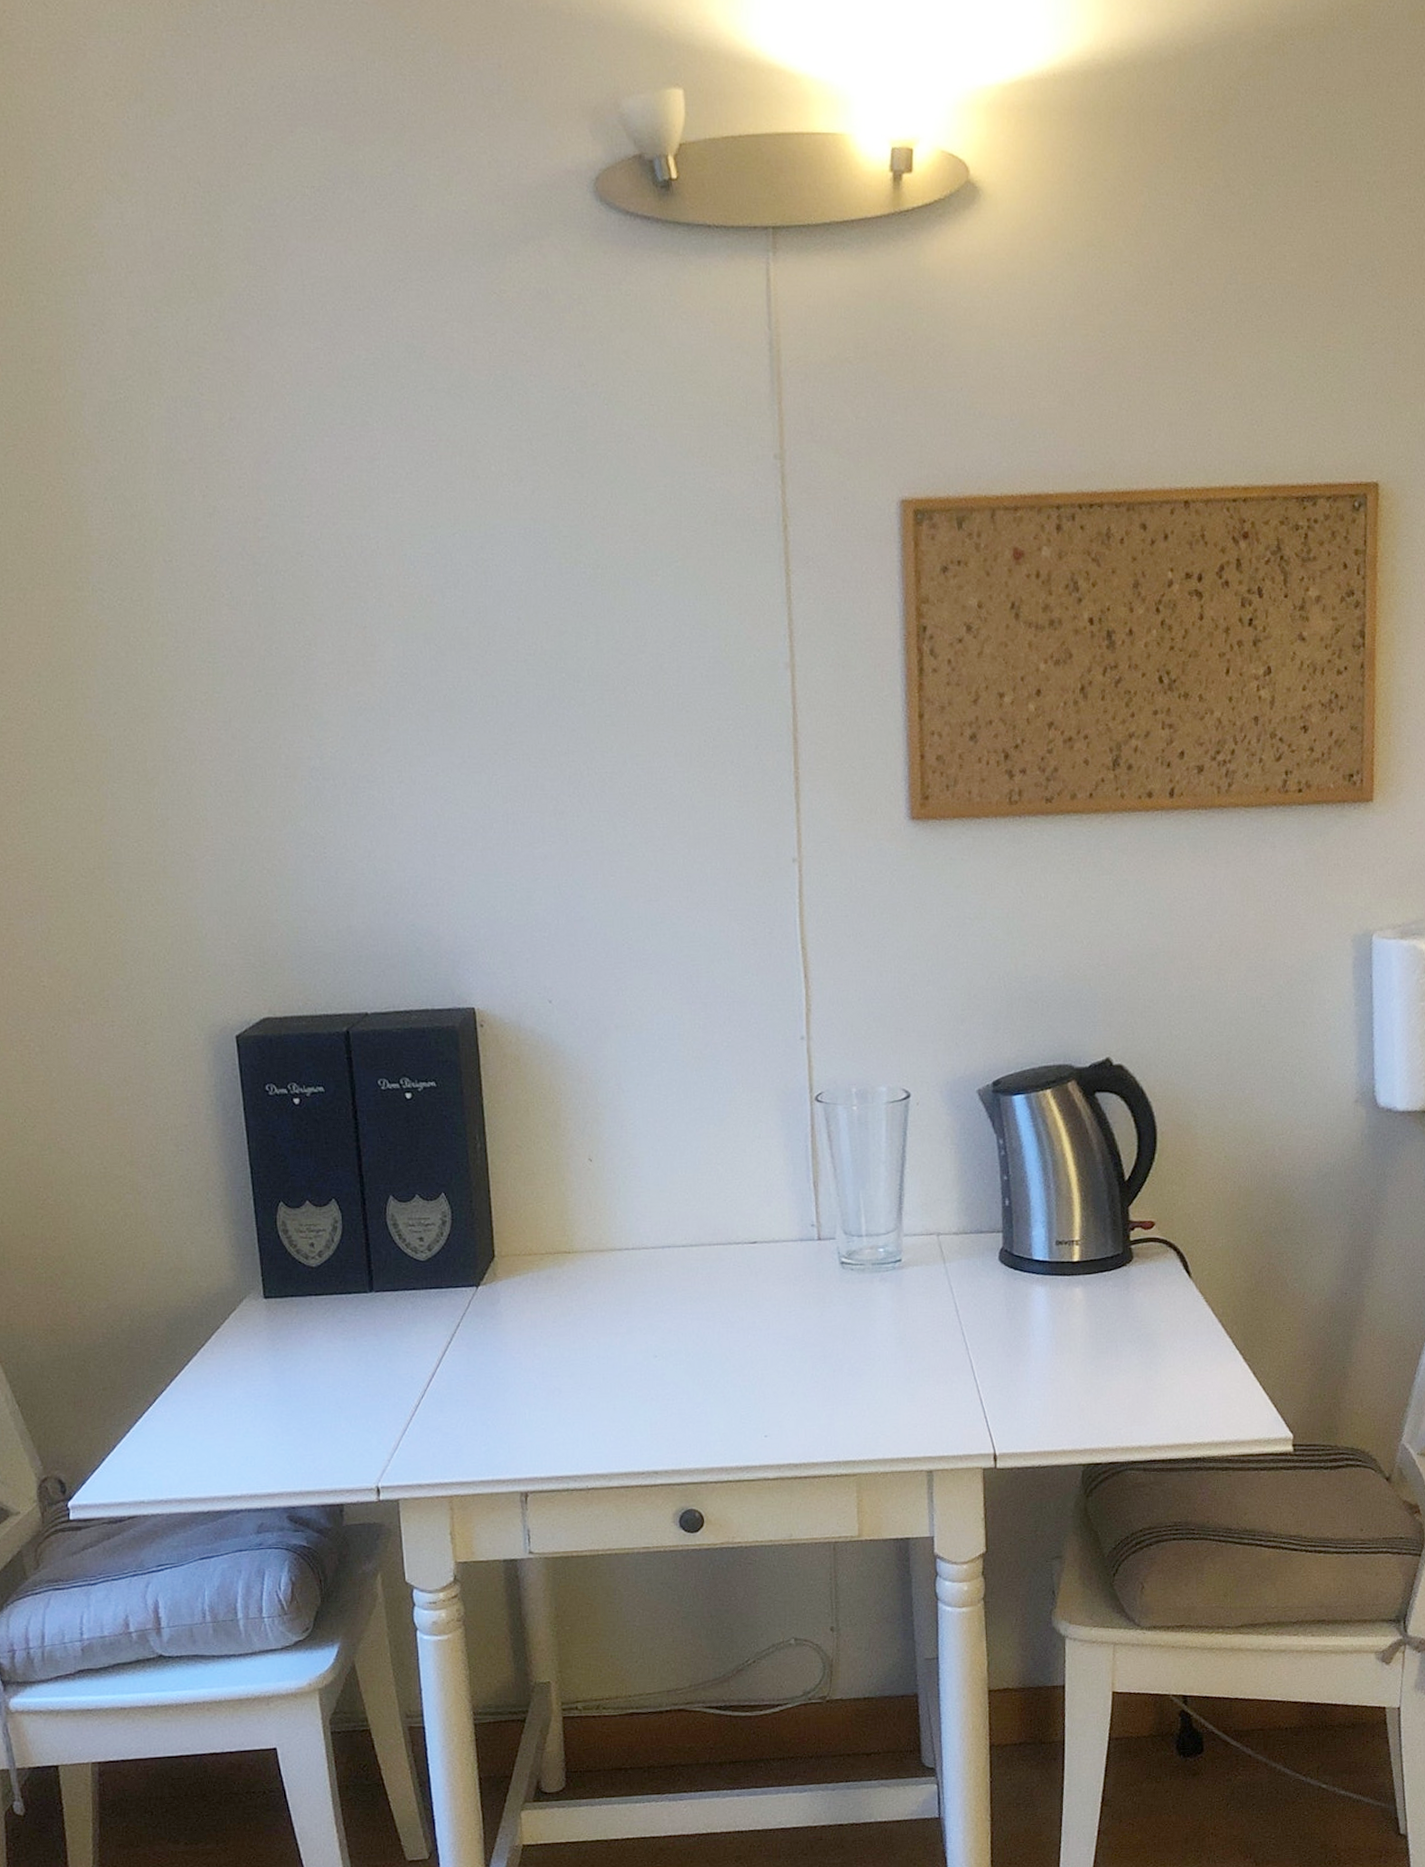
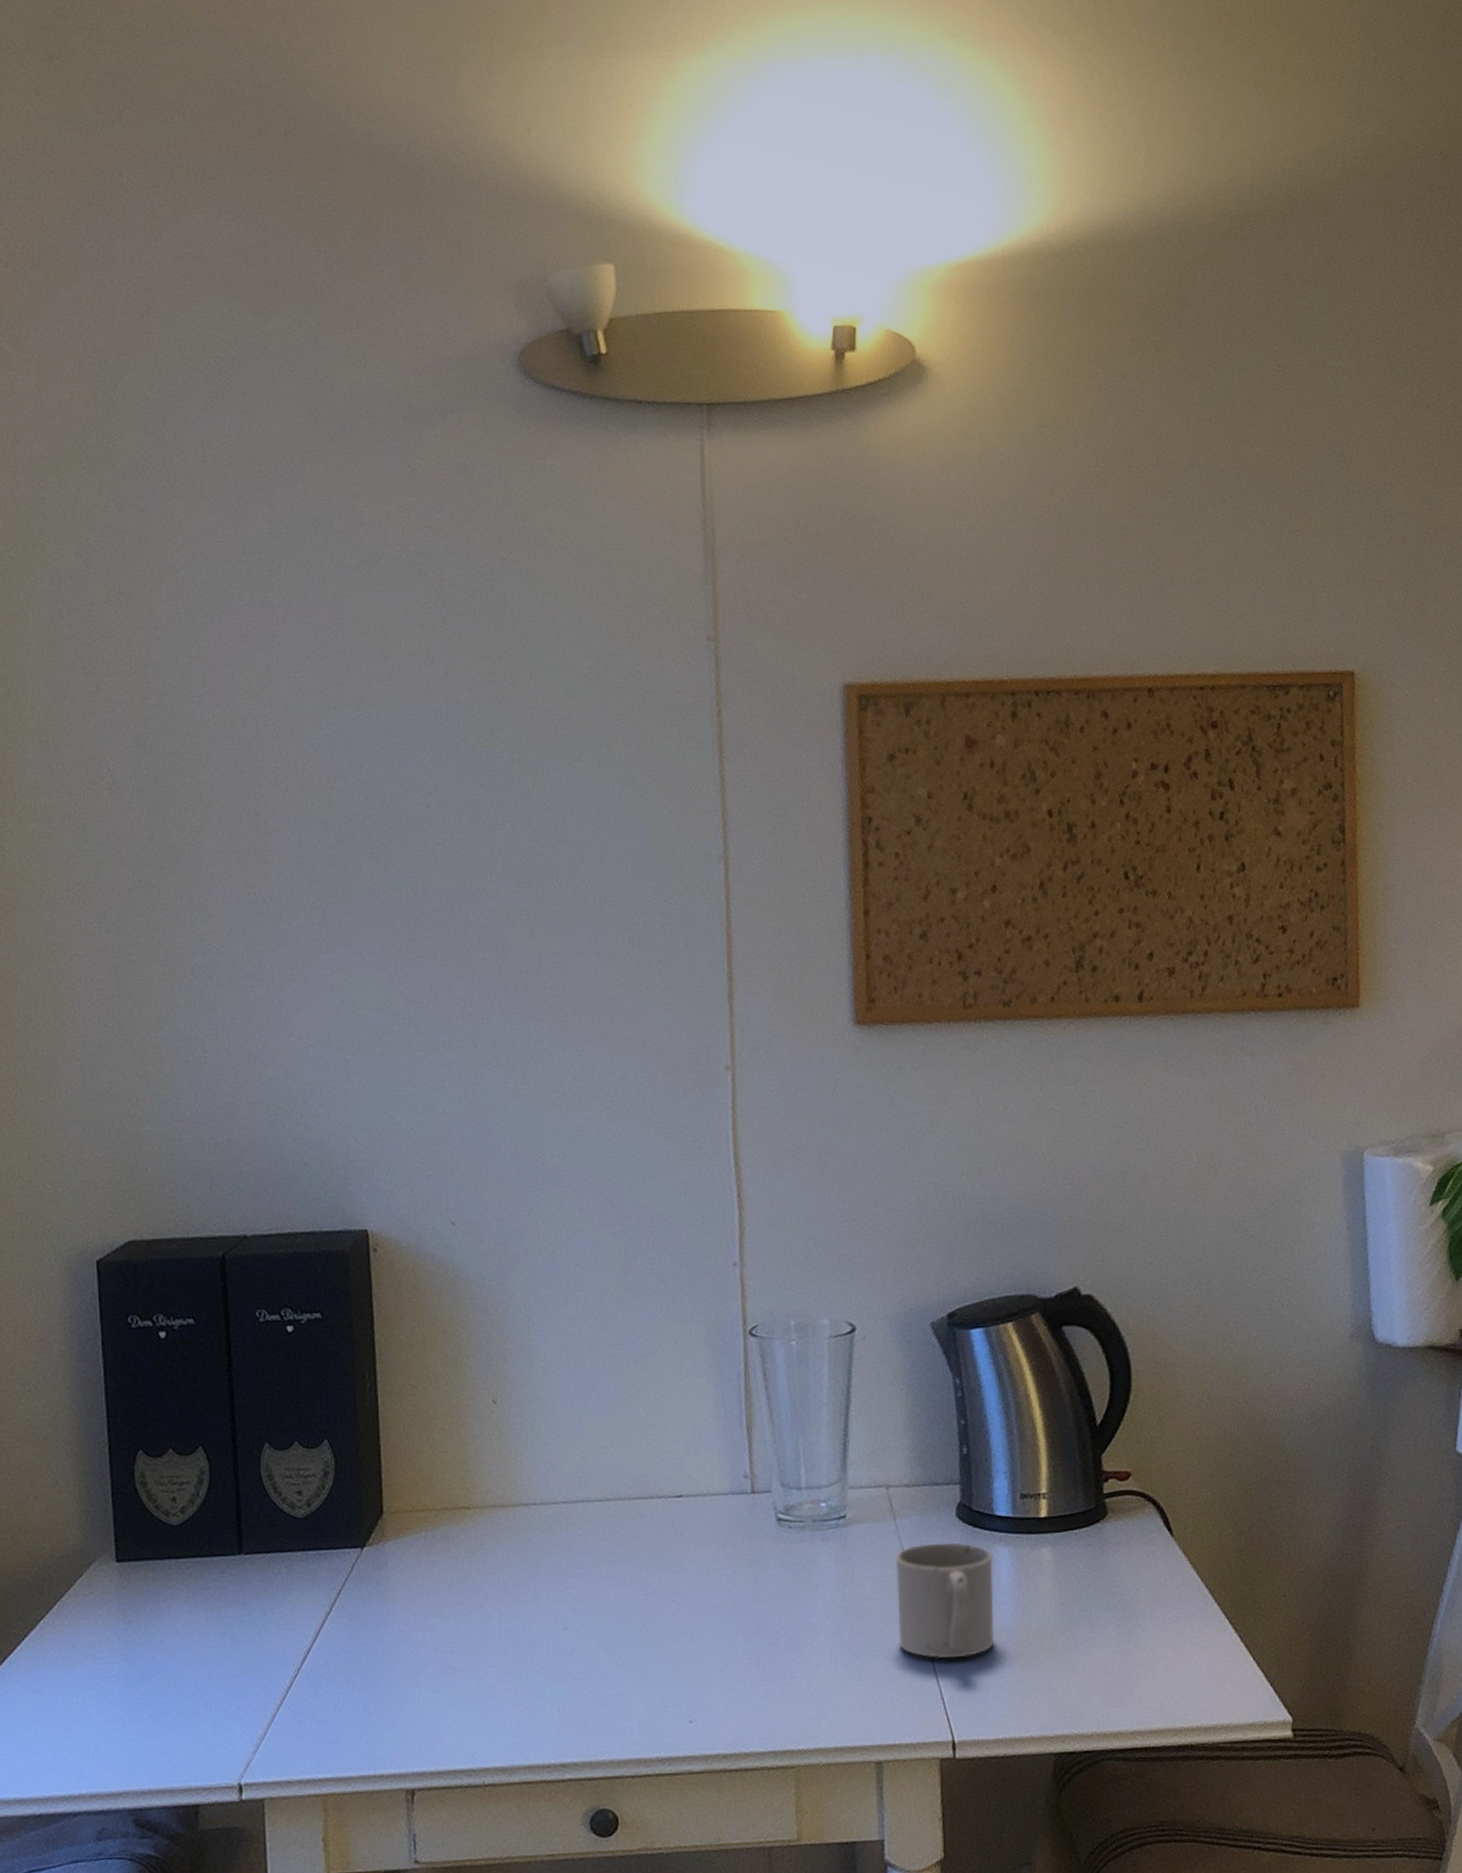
mug: none [944,1283,1031,1384] -> present [895,1542,994,1659]

